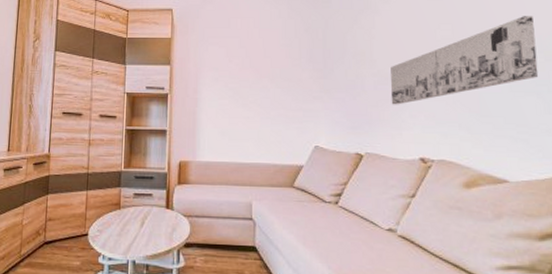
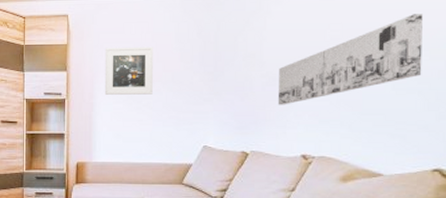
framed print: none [209,42,260,91] -> present [104,46,153,95]

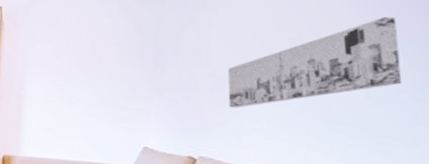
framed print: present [104,46,153,95] -> none [35,39,88,89]

